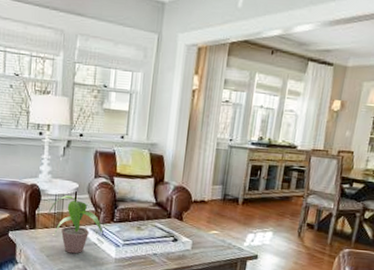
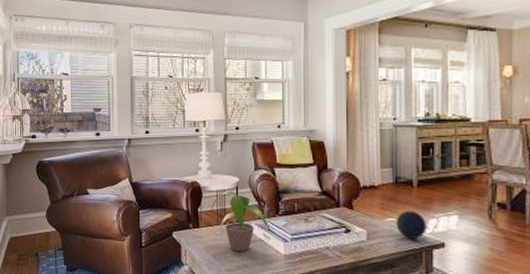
decorative orb: none [218,225,245,250] -> present [396,211,427,239]

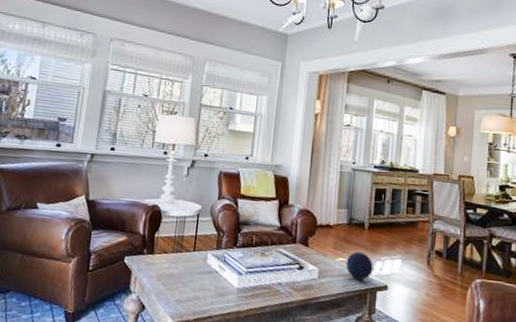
potted plant: present [210,191,268,252] -> none [168,217,225,283]

